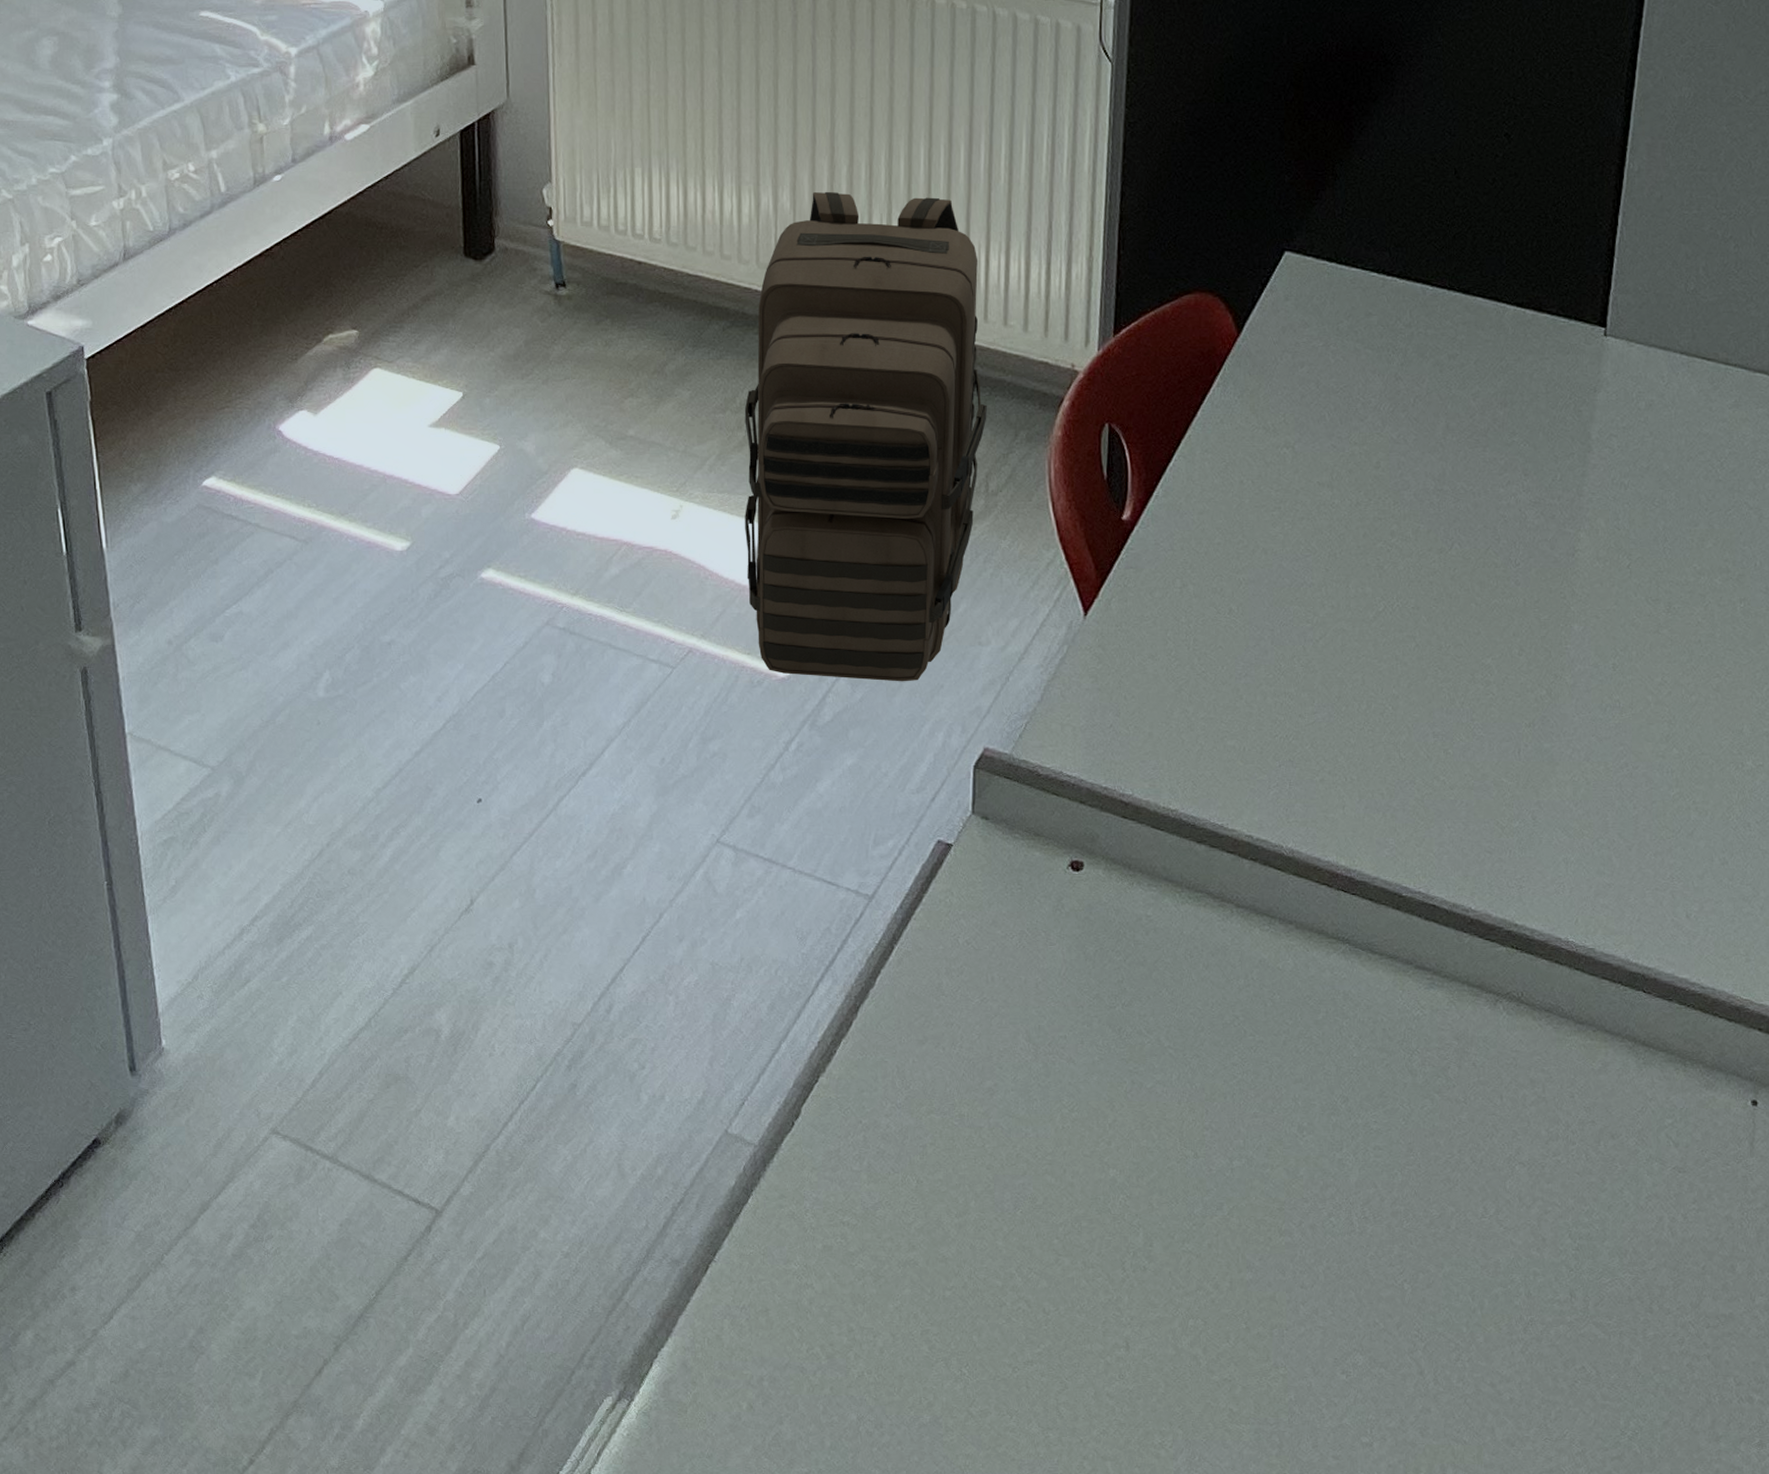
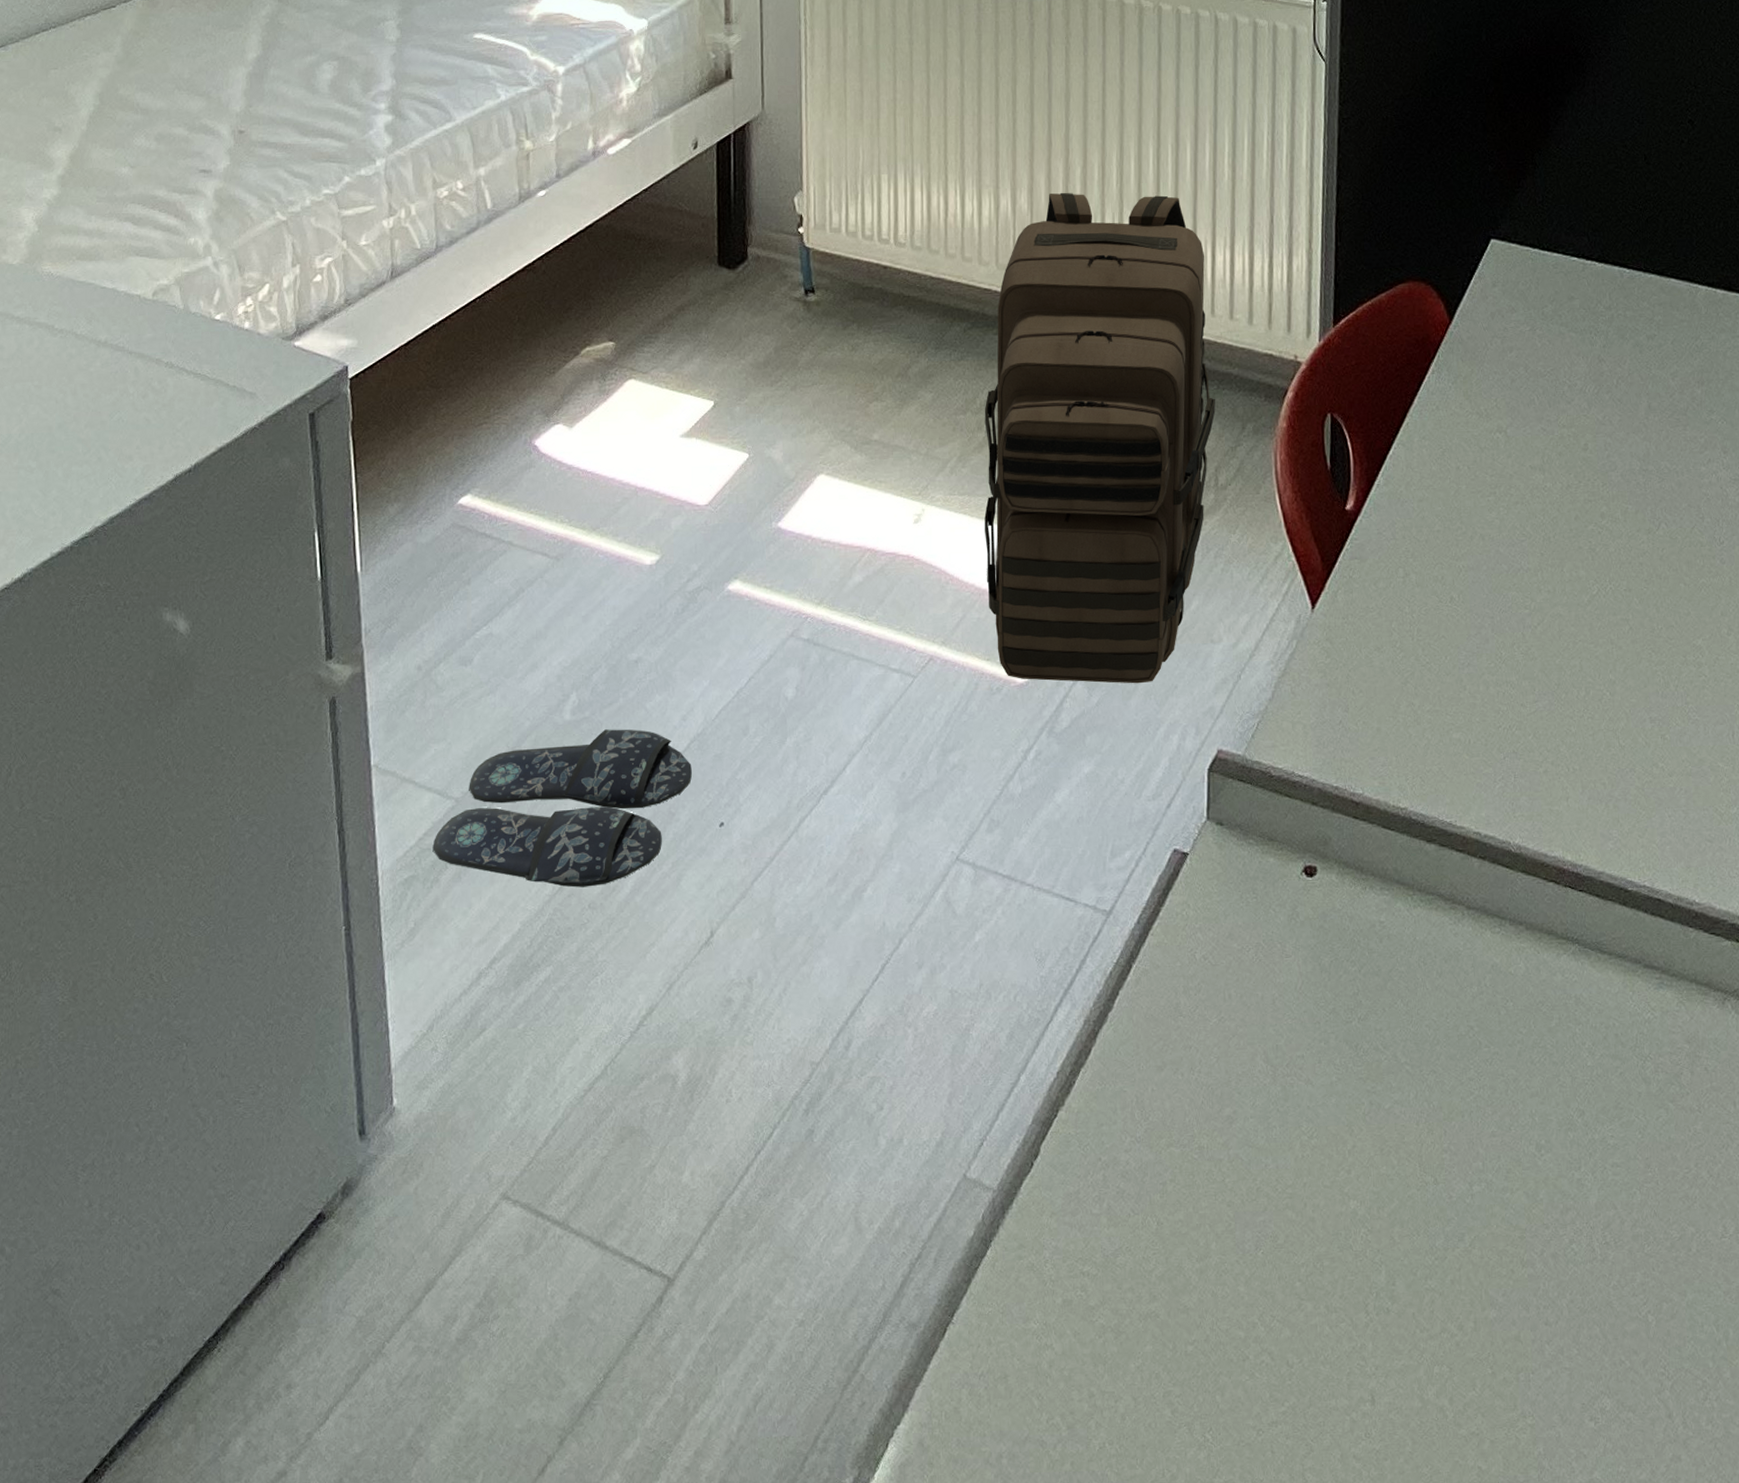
slippers: none [191,707,448,854] -> present [434,729,692,888]

